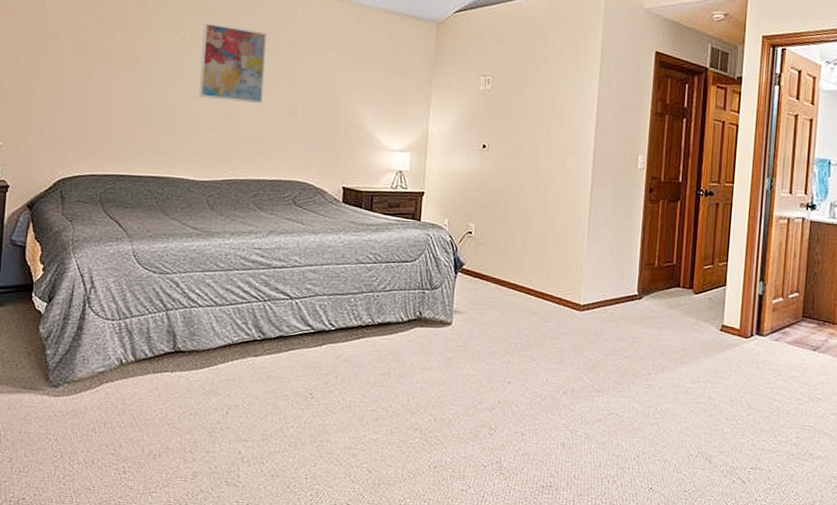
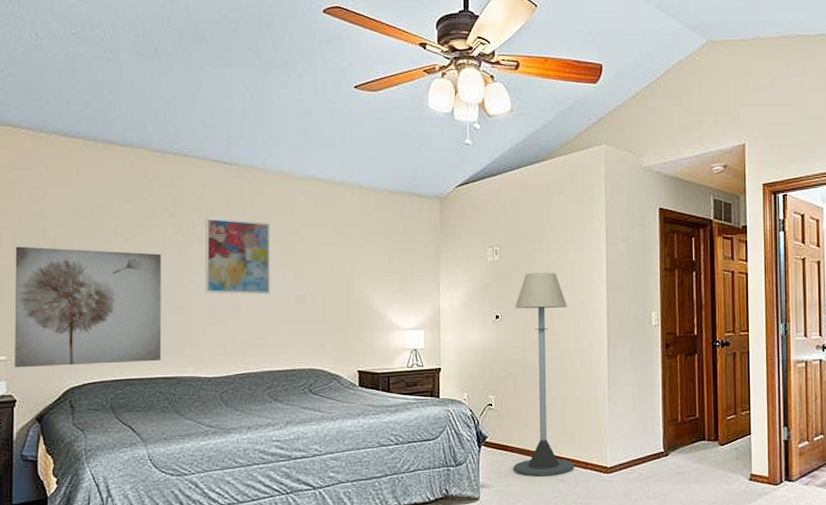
wall art: none [10,34,158,160] -> present [14,246,162,368]
floor lamp: none [487,105,555,308] -> present [513,273,575,477]

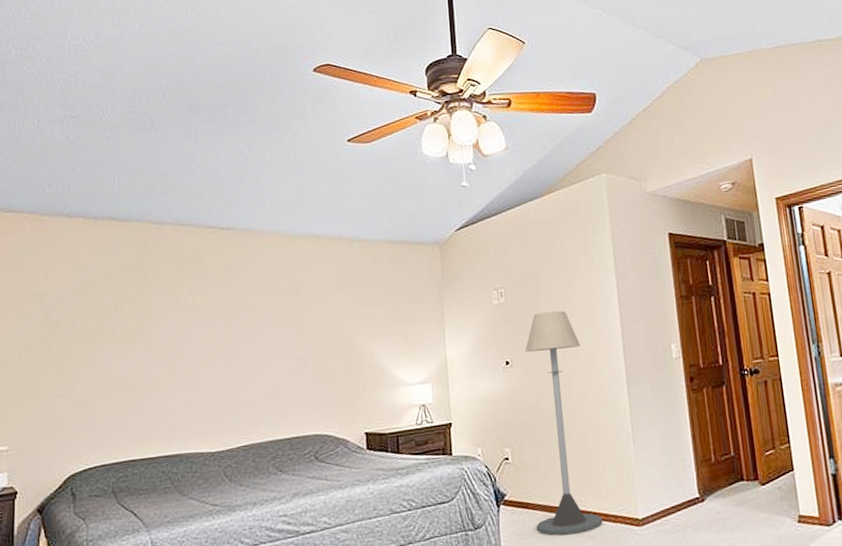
wall art: present [14,246,162,368] -> none [16,326,163,458]
wall art: present [205,217,271,295] -> none [204,284,271,363]

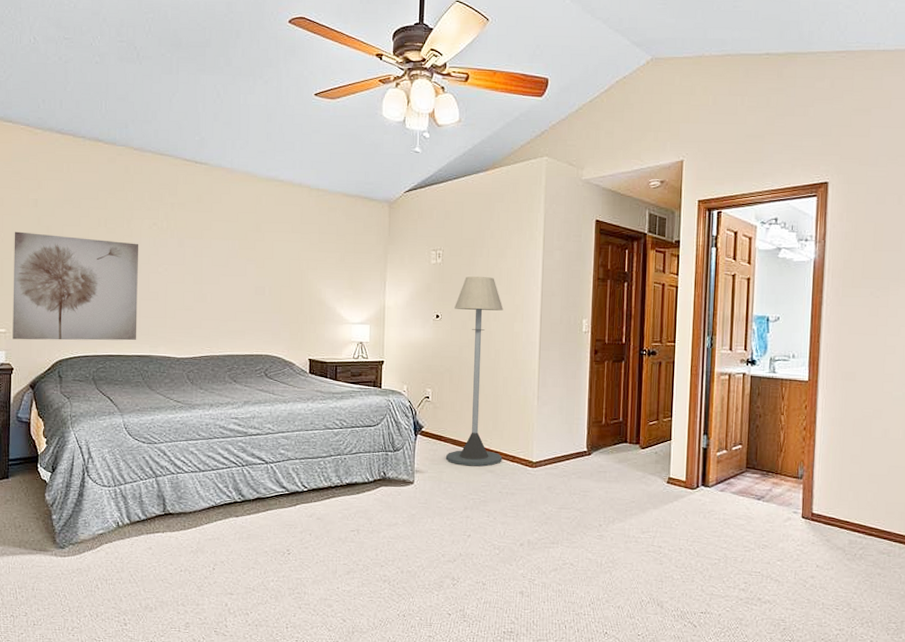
wall art: none [16,326,163,458] -> present [13,231,138,341]

